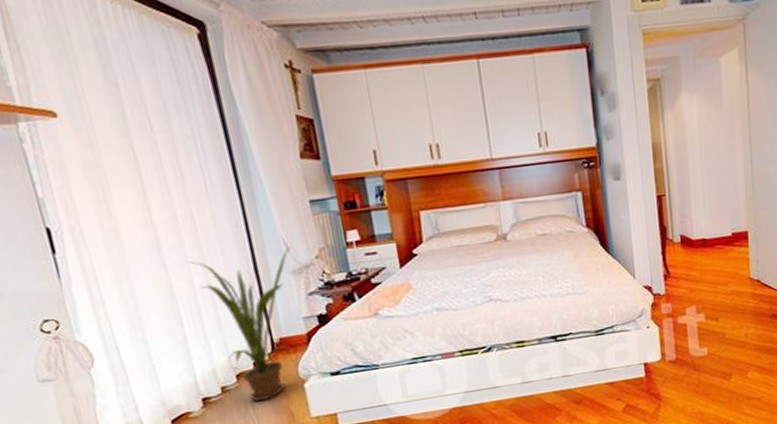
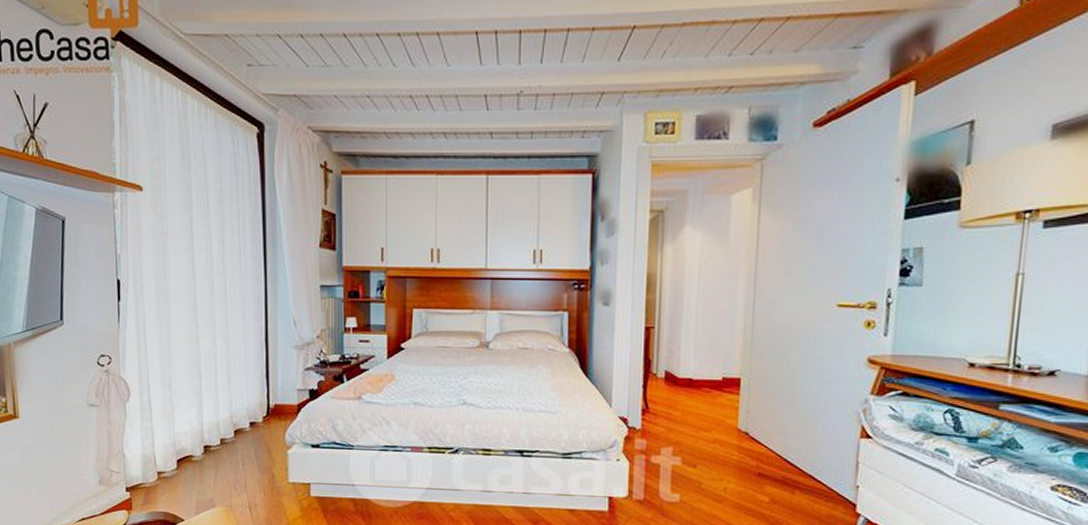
house plant: present [190,247,291,401] -> none [217,324,297,458]

